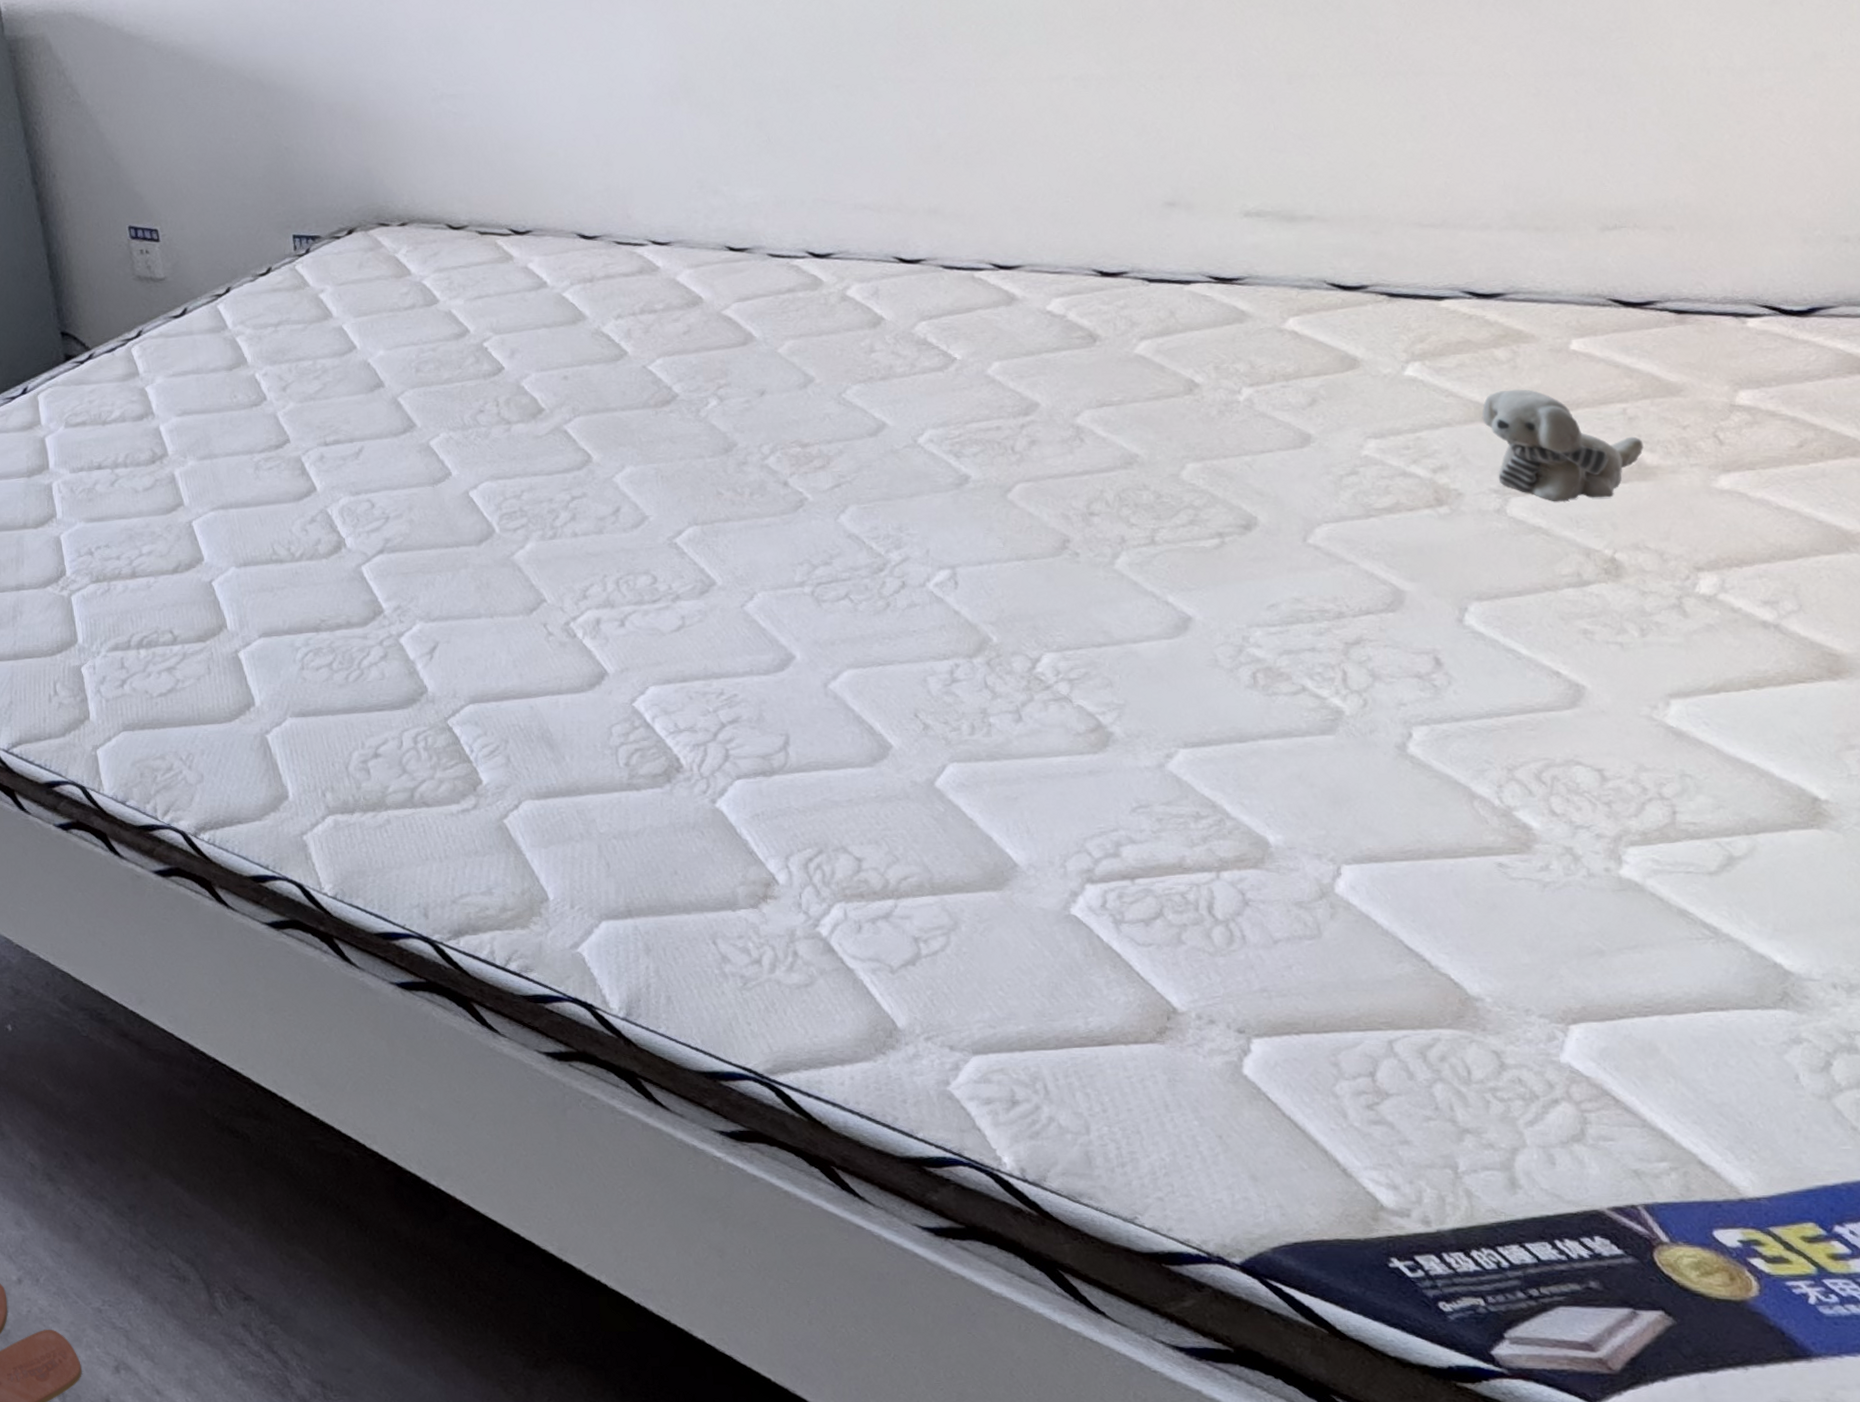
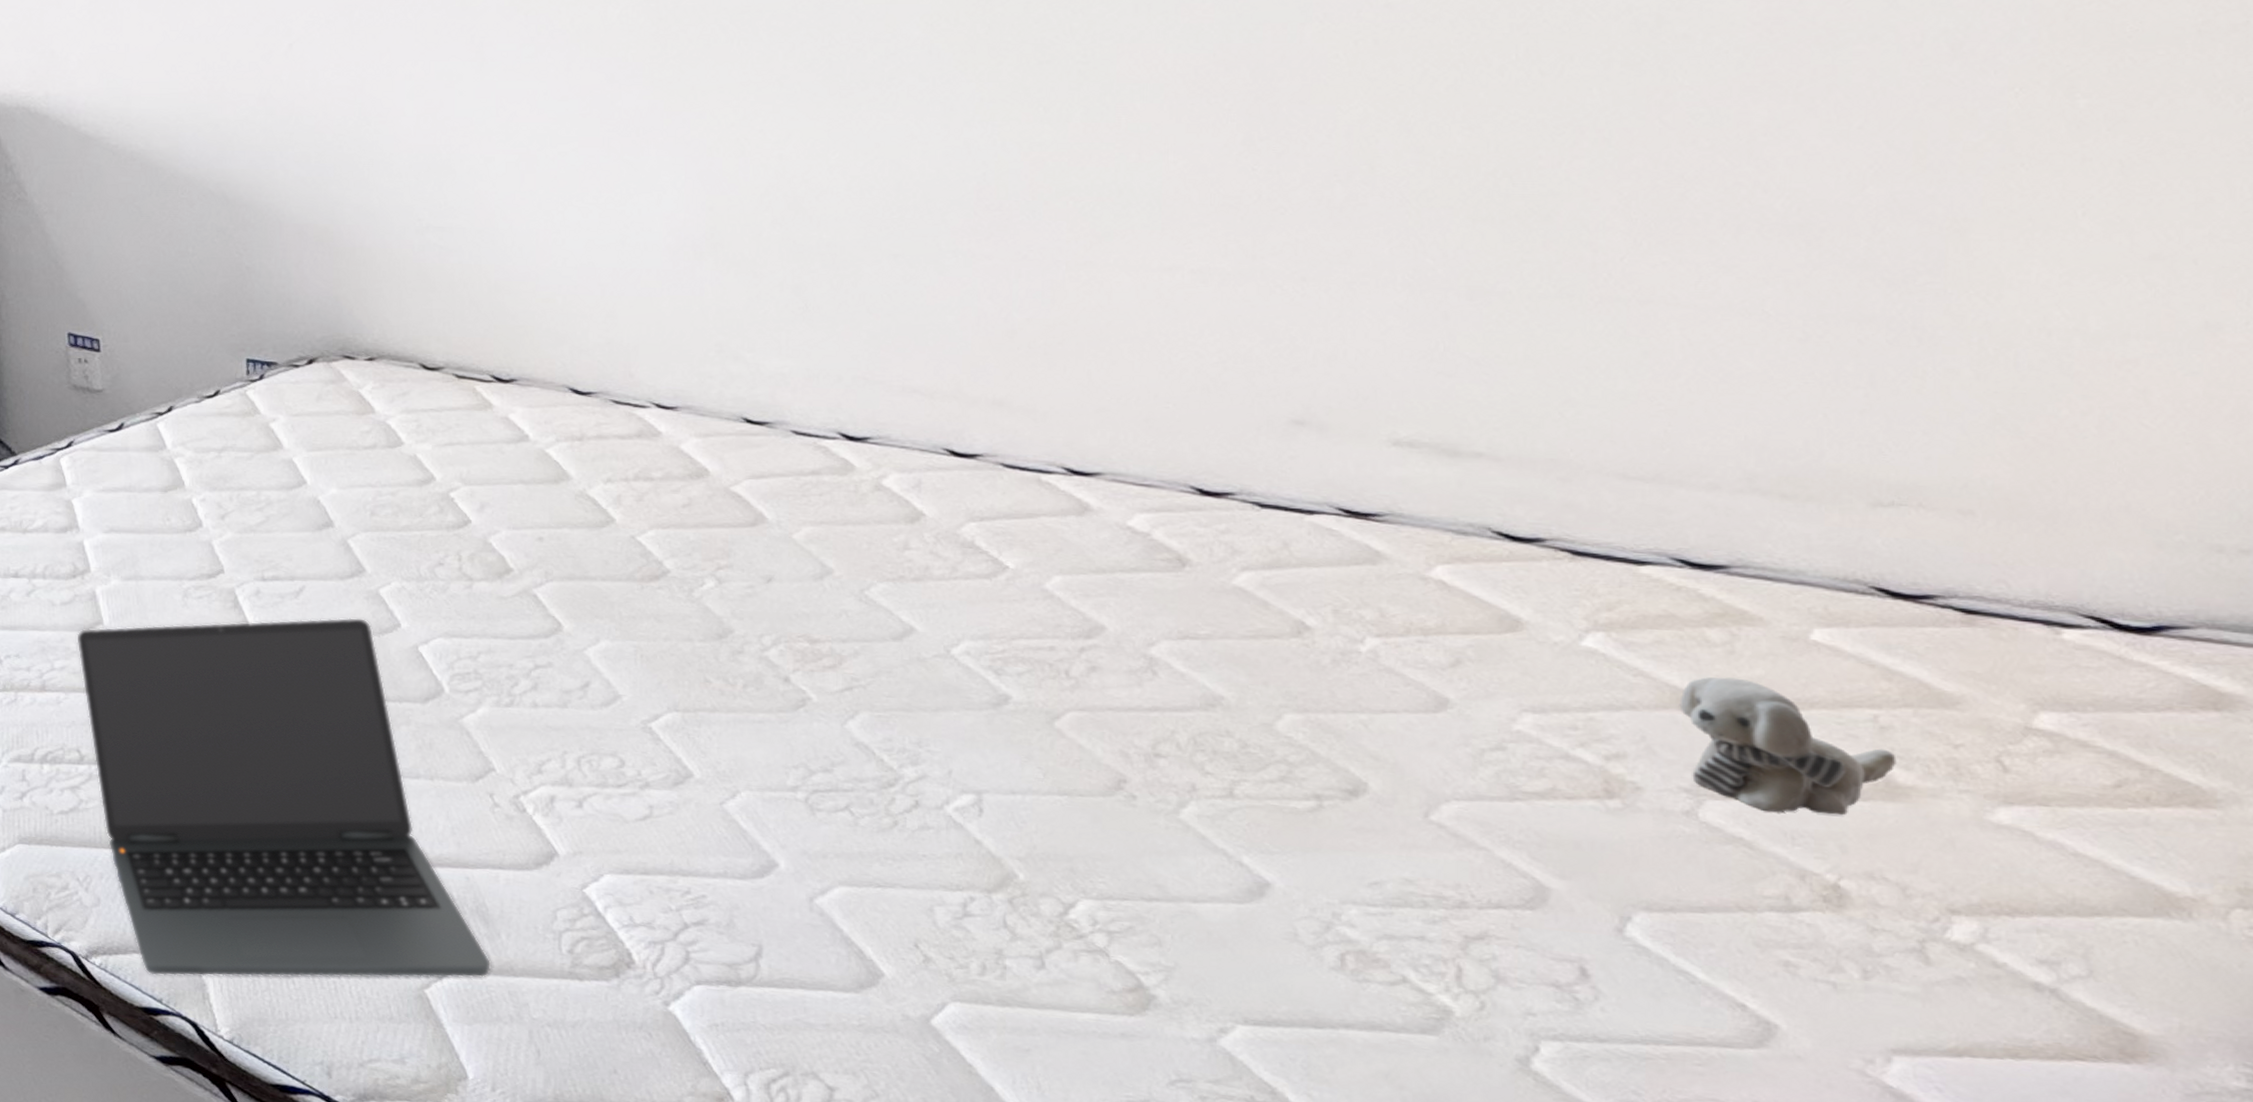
laptop: none [160,470,559,843] -> present [77,617,491,977]

